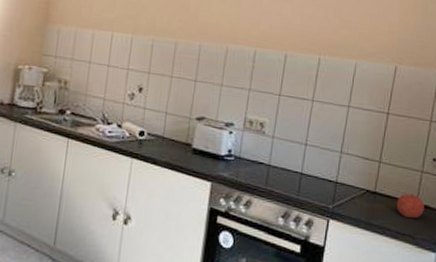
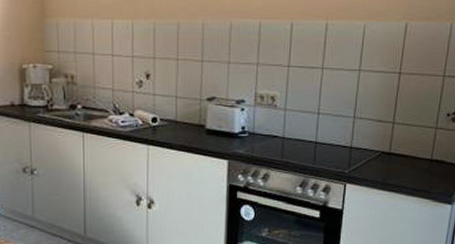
fruit: present [396,193,424,219] -> none [411,150,439,175]

